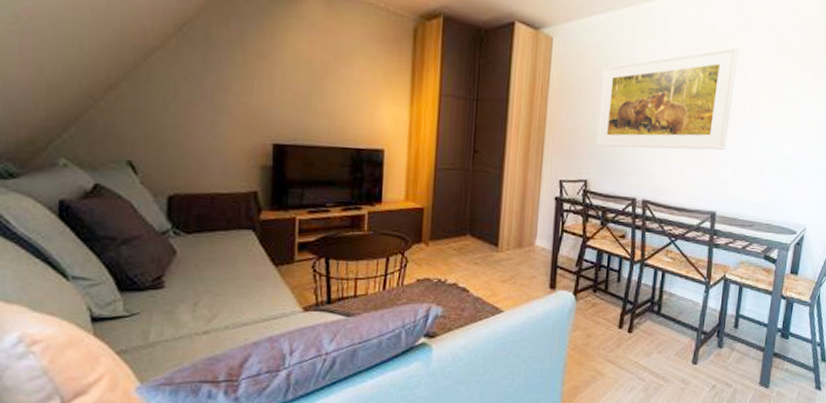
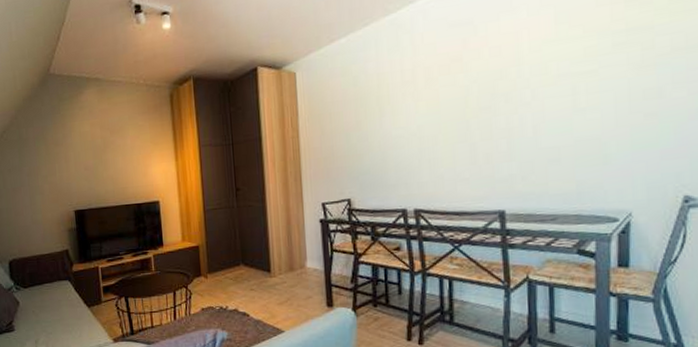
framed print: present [595,46,739,151] -> none [350,32,507,165]

